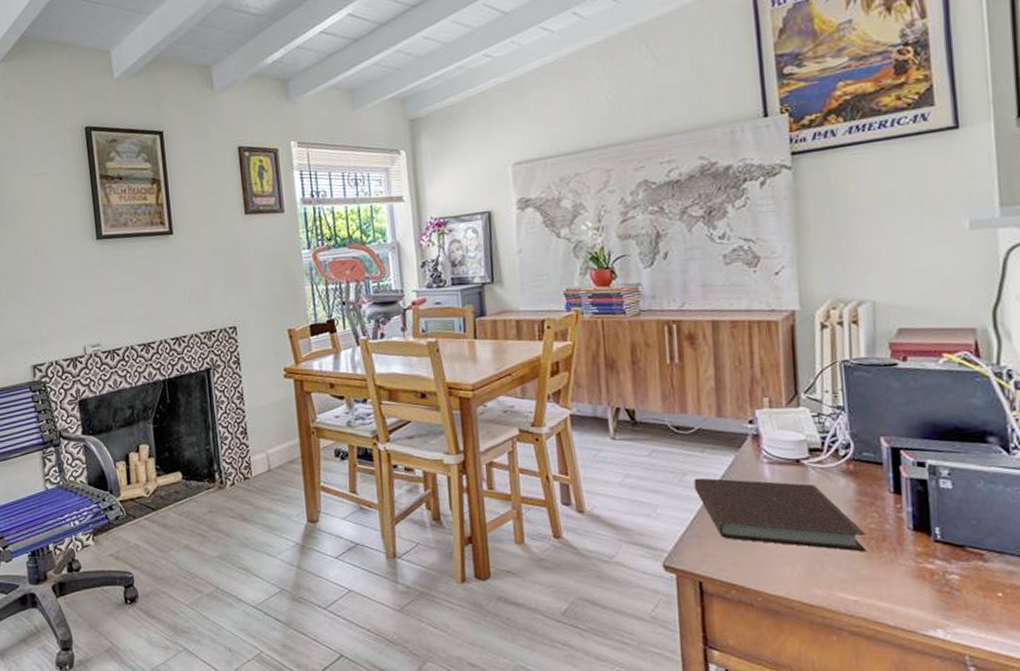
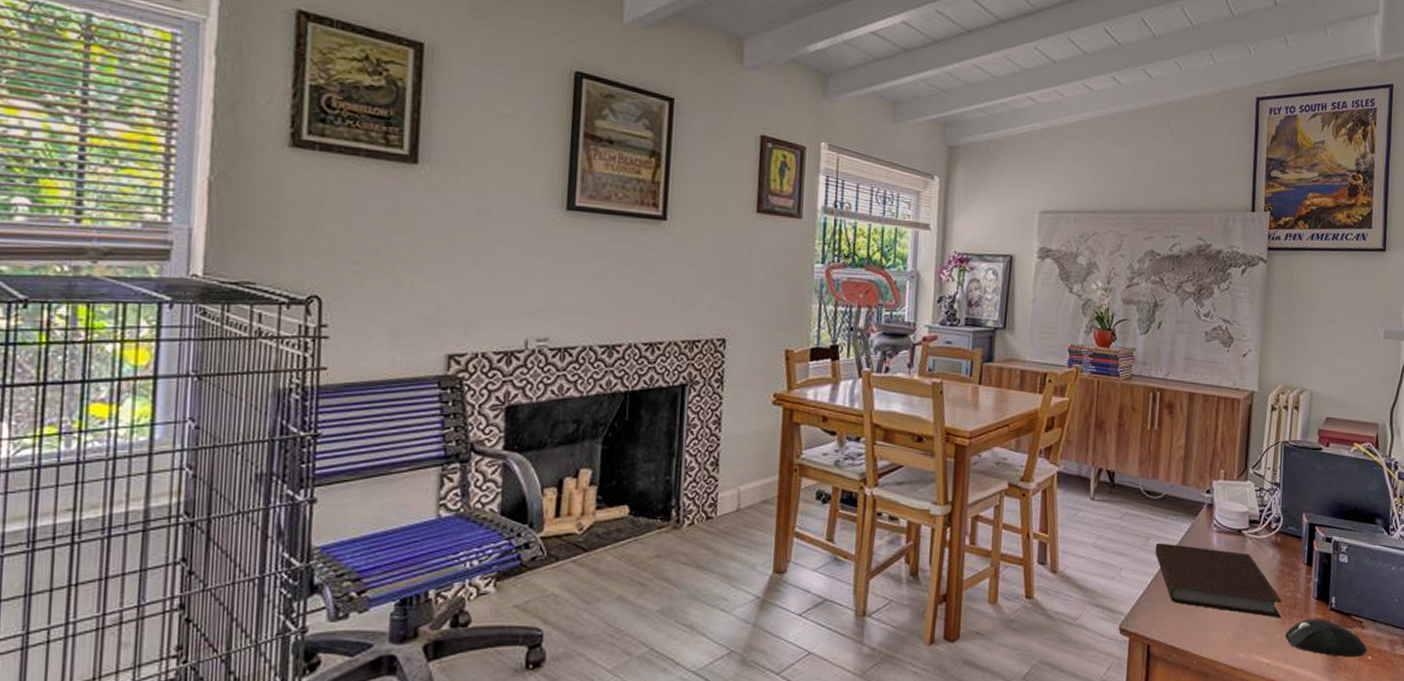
mouse: none [874,551,996,594] -> present [1284,618,1368,658]

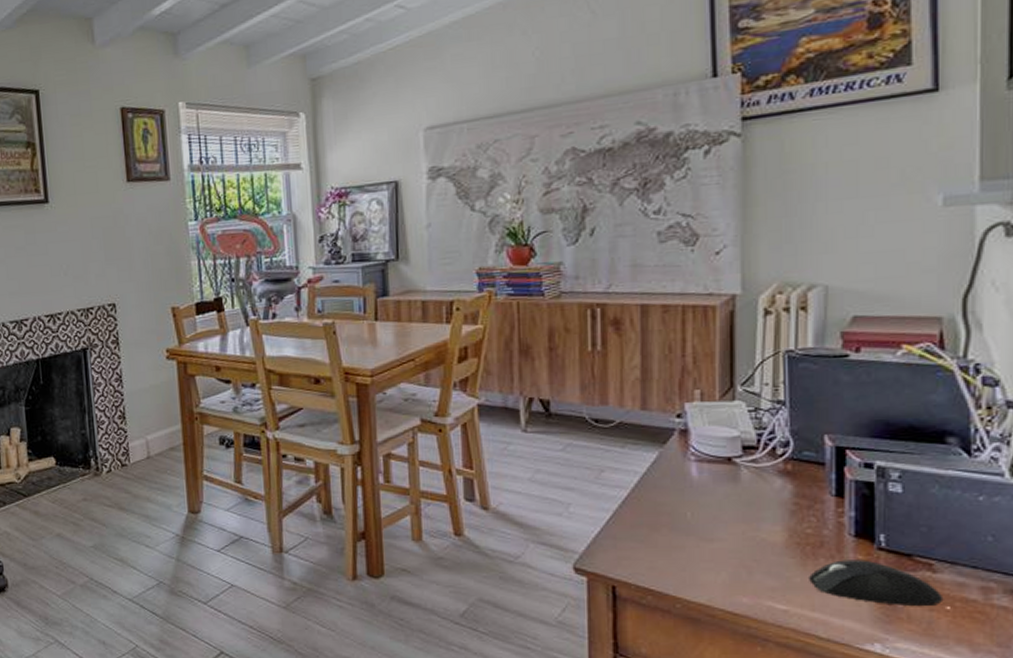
notebook: present [1155,543,1283,618] -> none [611,475,802,559]

